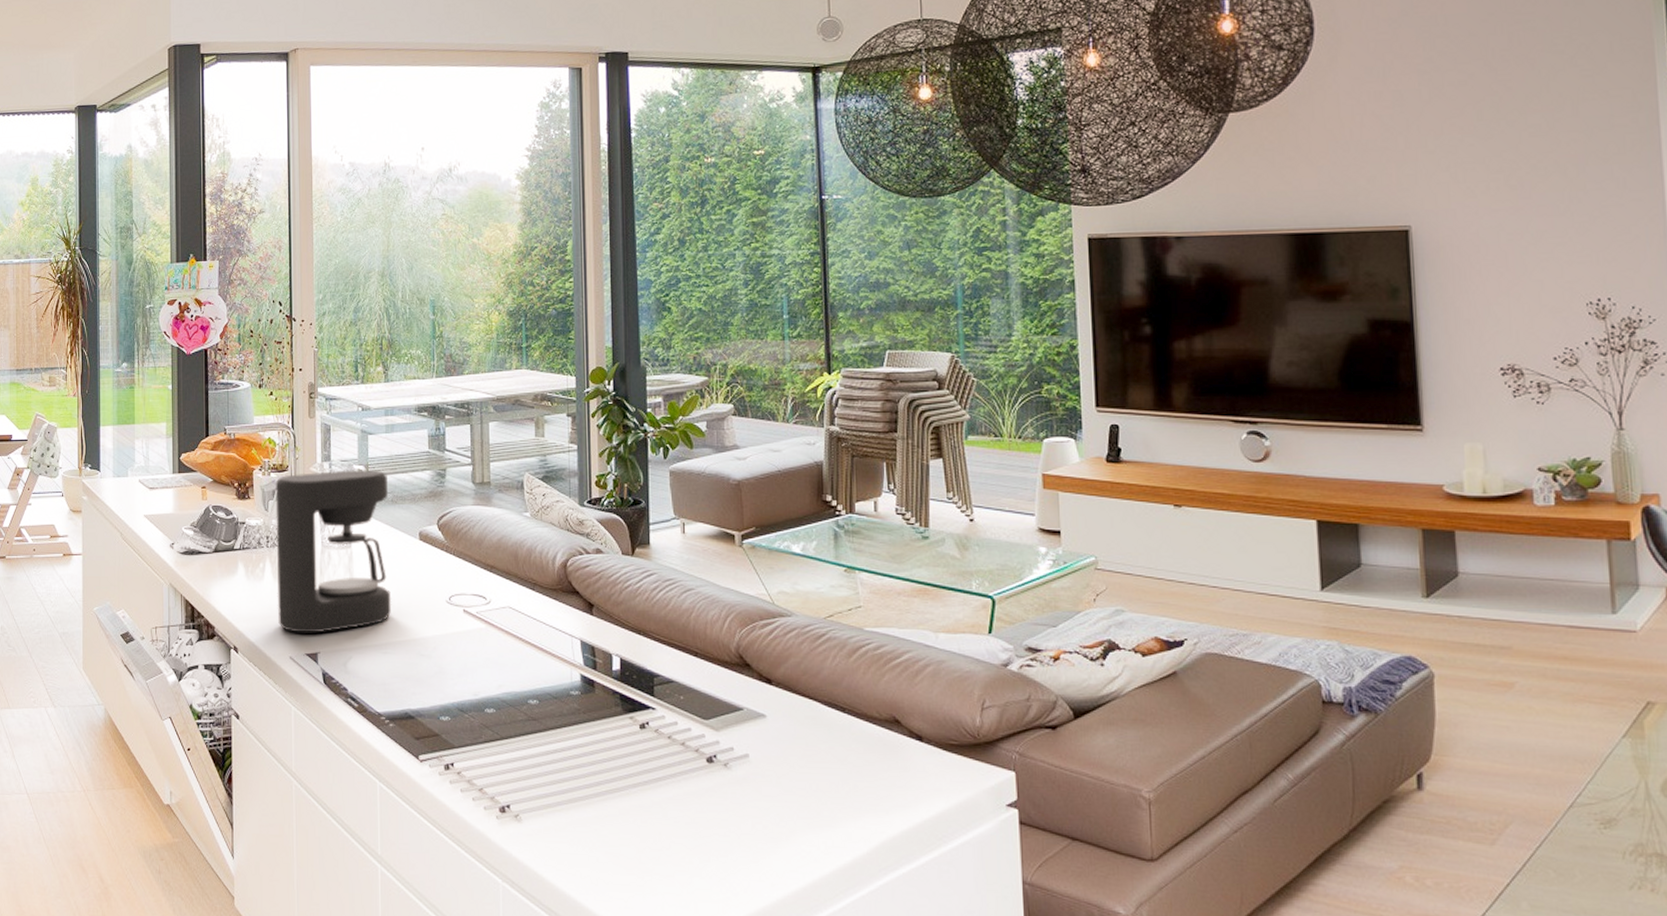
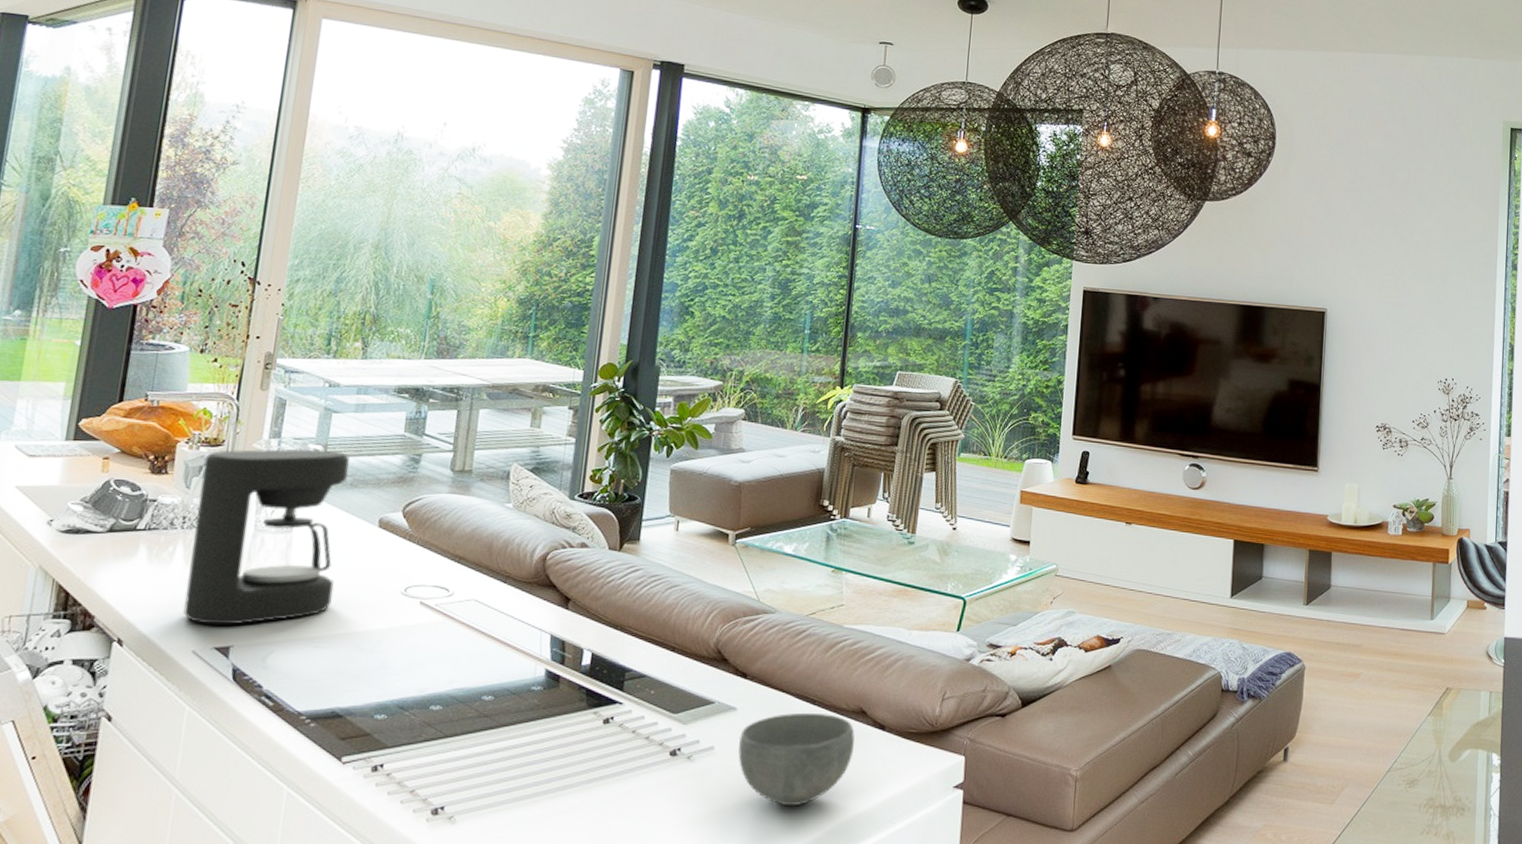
bowl: none [772,720,893,819] -> present [738,712,855,807]

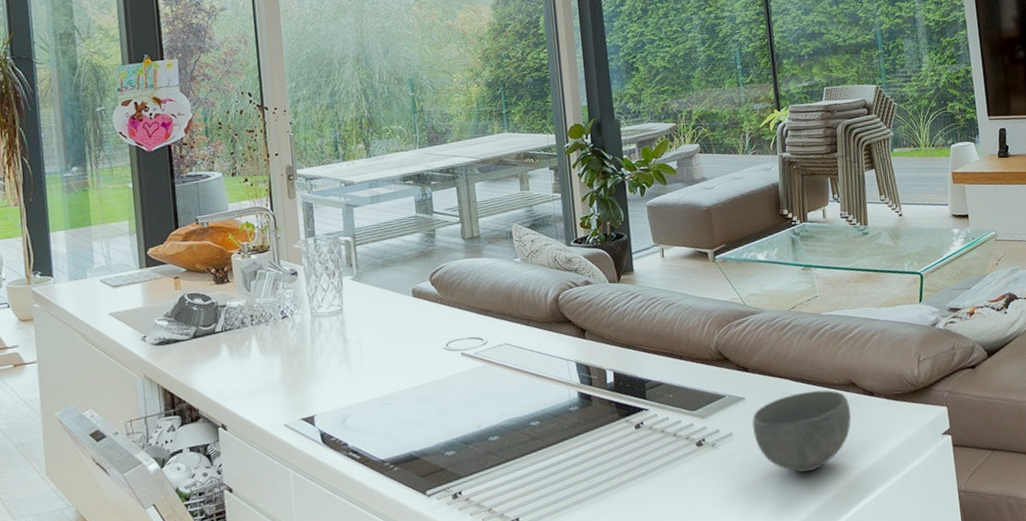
coffee maker: present [183,449,350,625] -> none [256,239,389,401]

